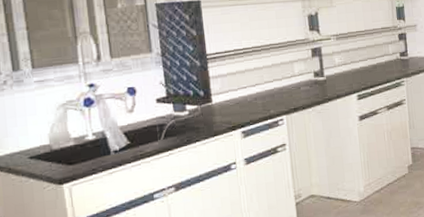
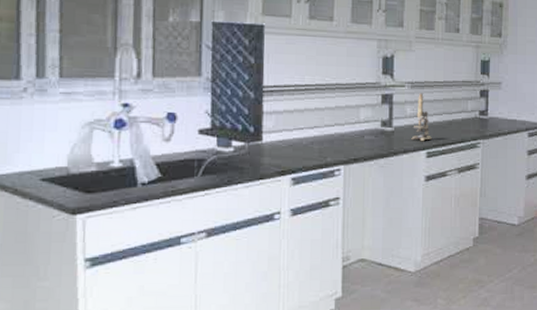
microscope: none [342,43,361,86] -> present [411,93,433,142]

